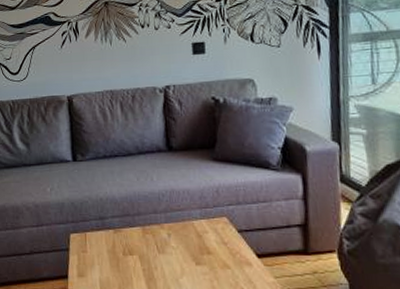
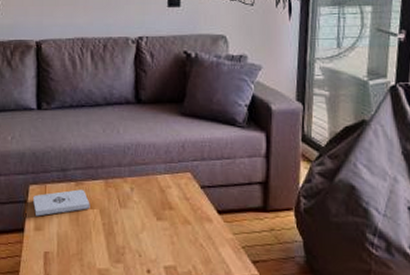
notepad: none [75,237,130,264] -> present [33,189,90,217]

